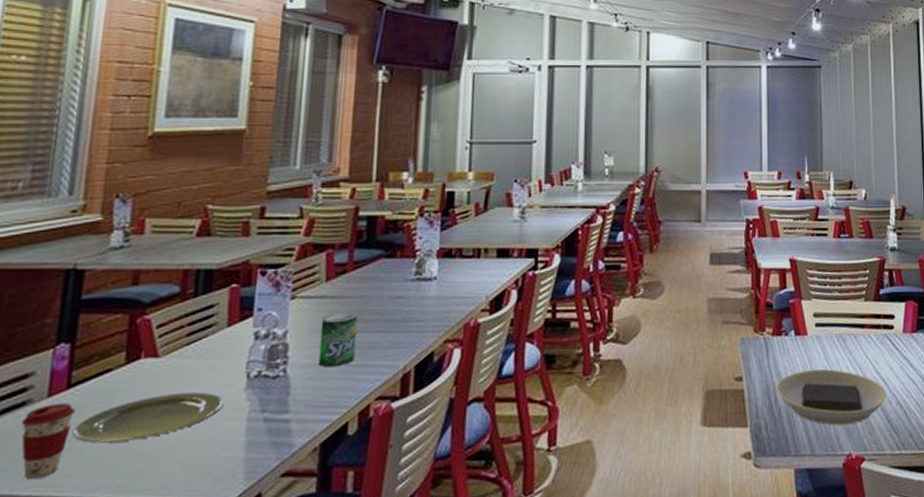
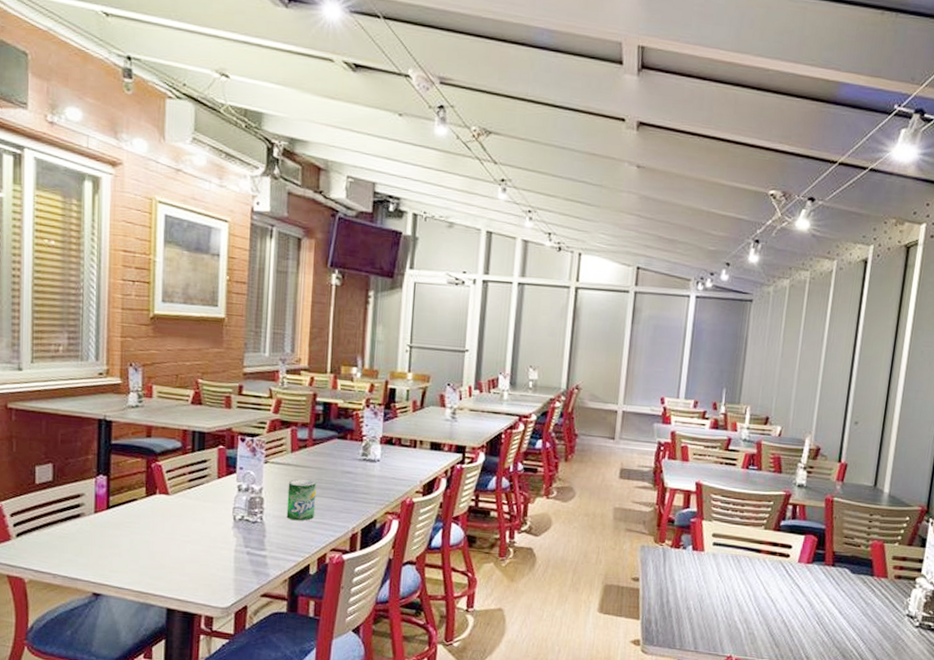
coffee cup: present [21,403,75,480] -> none [79,518,114,570]
plate: present [74,392,224,443] -> none [114,523,217,554]
plate: present [776,369,887,426] -> none [669,581,774,633]

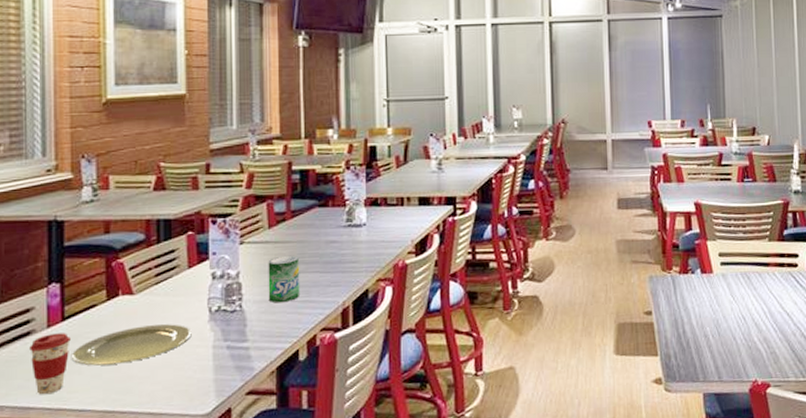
coffee cup: none [79,518,114,570] -> present [29,333,71,395]
plate: none [114,523,217,554] -> present [72,324,192,366]

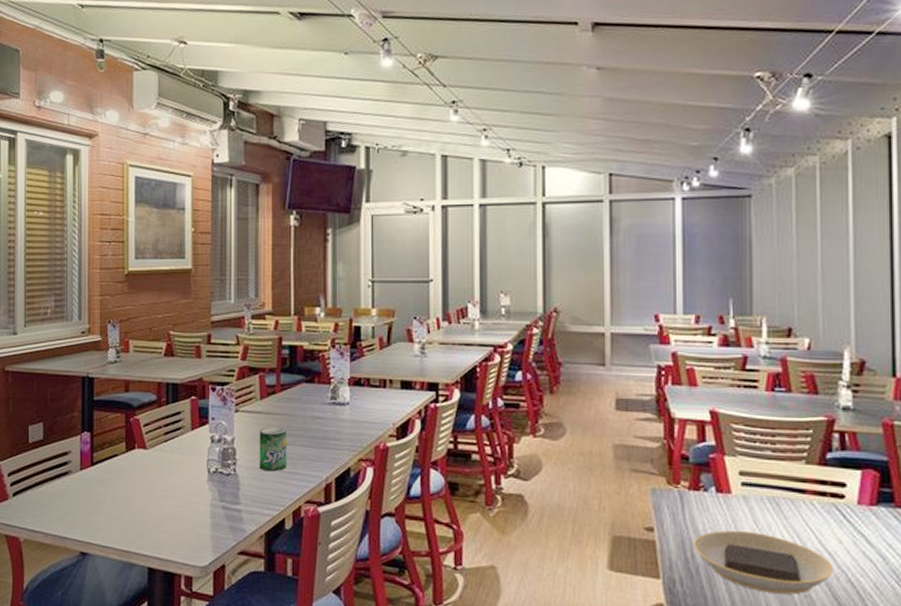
coffee cup: present [29,333,71,395] -> none [67,476,98,529]
plate: present [72,324,192,366] -> none [99,478,193,510]
plate: none [684,304,791,355] -> present [693,530,834,595]

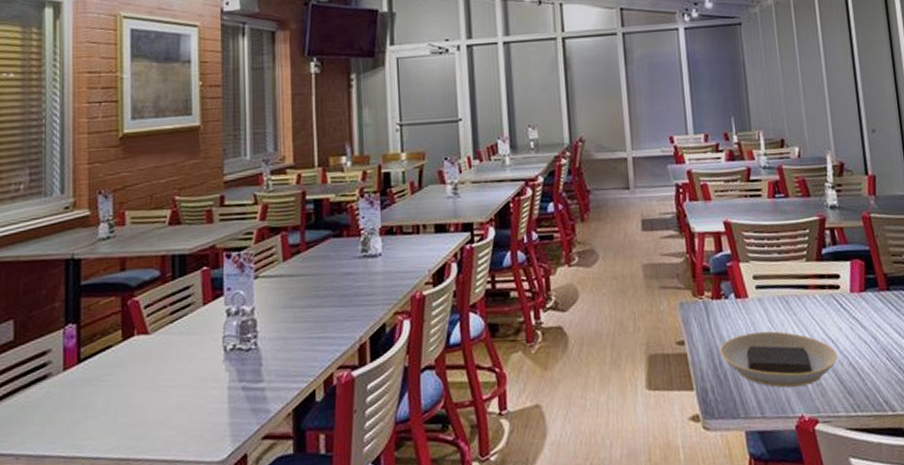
beverage can: present [259,427,288,472] -> none [283,289,316,340]

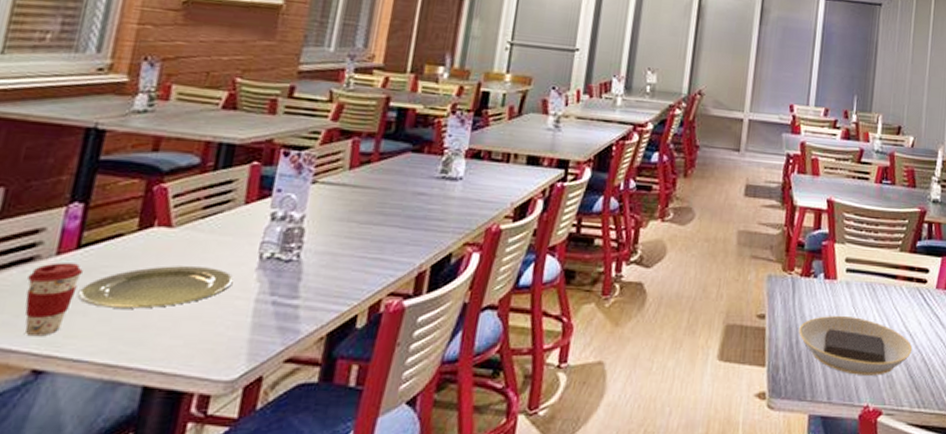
coffee cup: none [46,376,86,443] -> present [24,262,83,337]
plate: none [88,364,207,411] -> present [79,266,234,309]

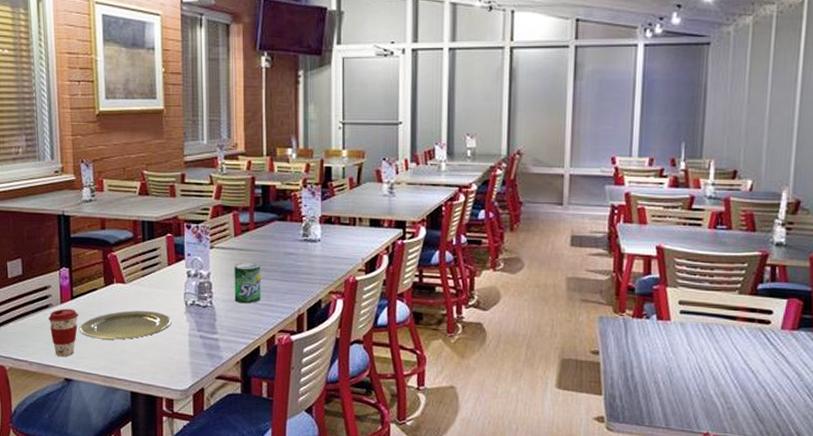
beverage can: none [333,203,379,258] -> present [234,262,262,304]
plate: present [799,315,913,376] -> none [633,352,755,407]

